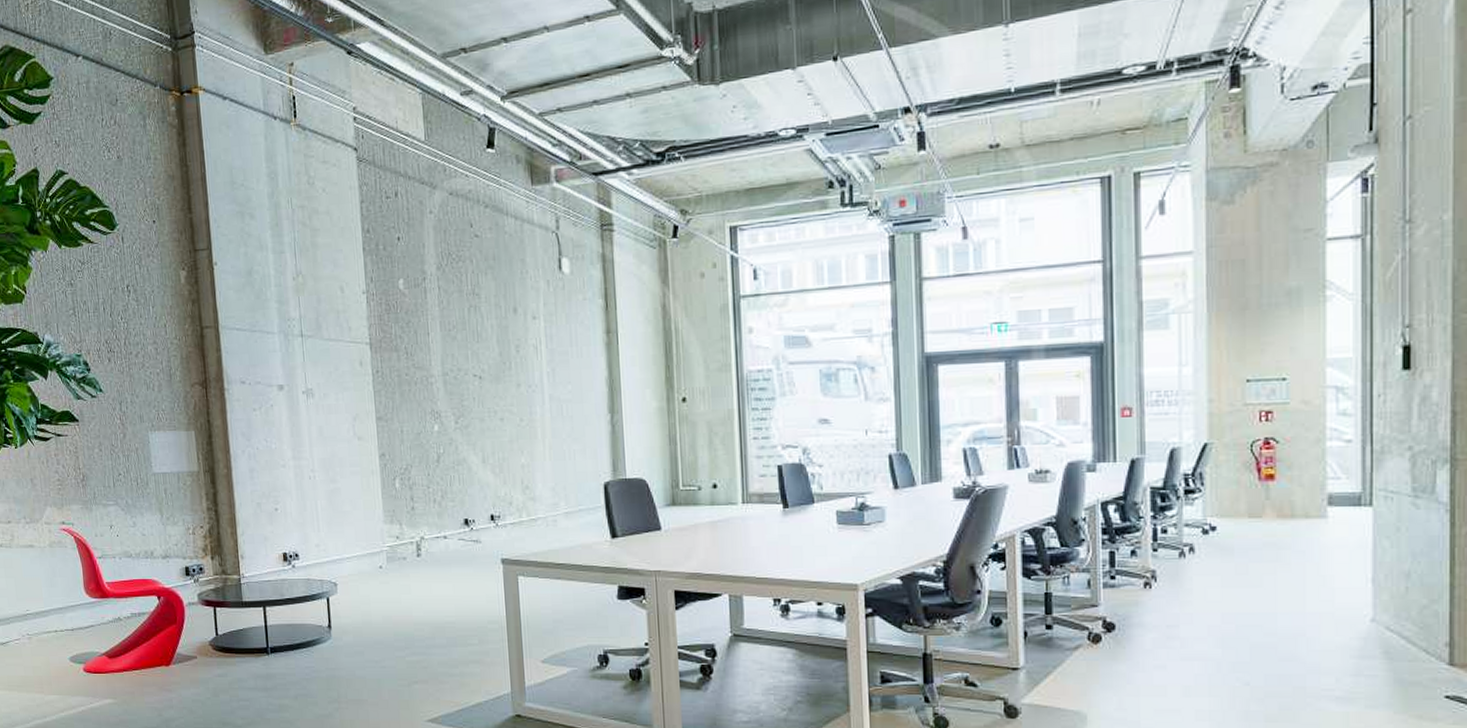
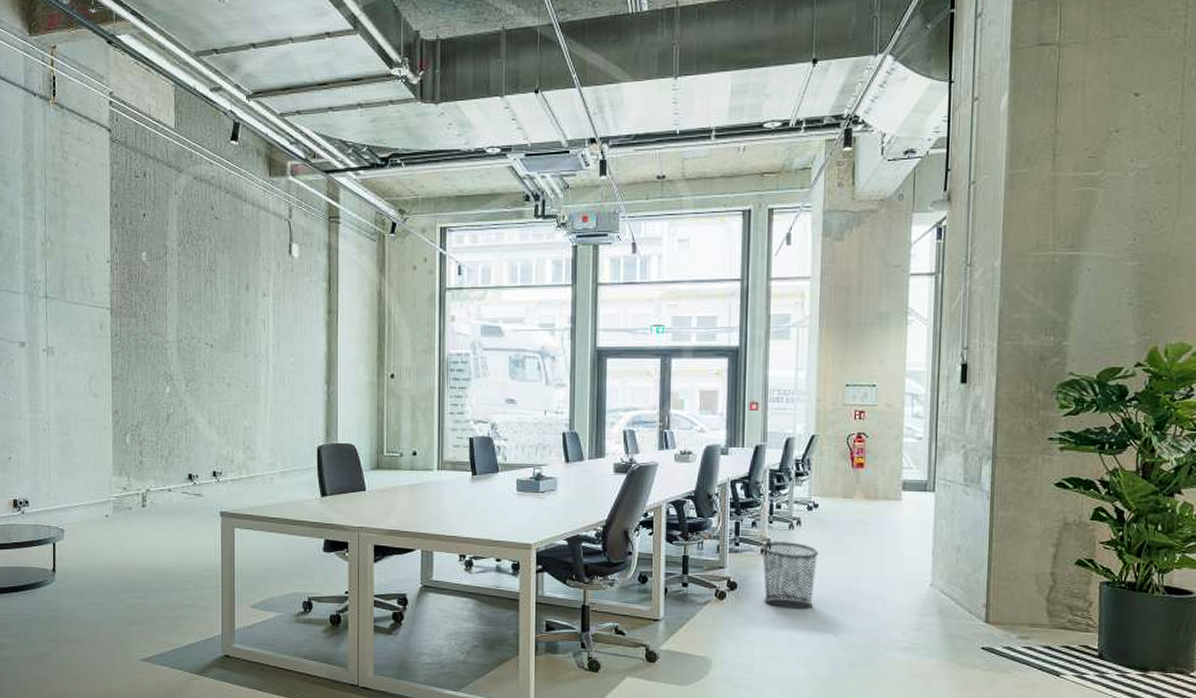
waste bin: none [1145,572,1219,654] -> present [762,540,818,610]

